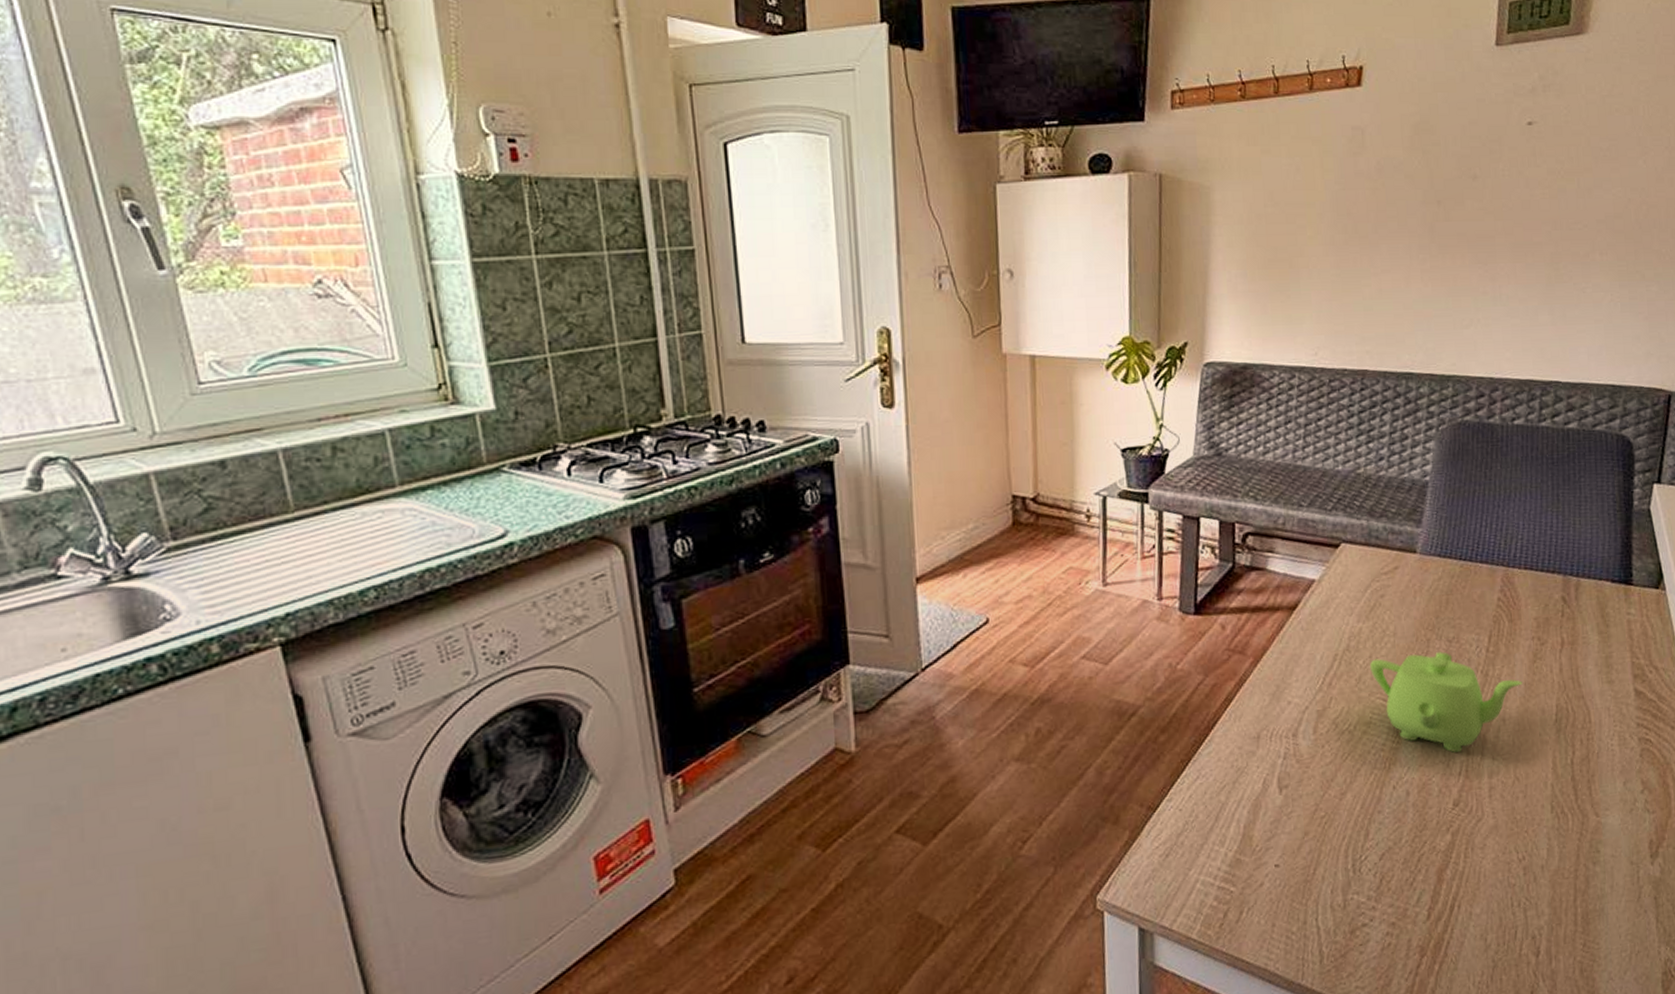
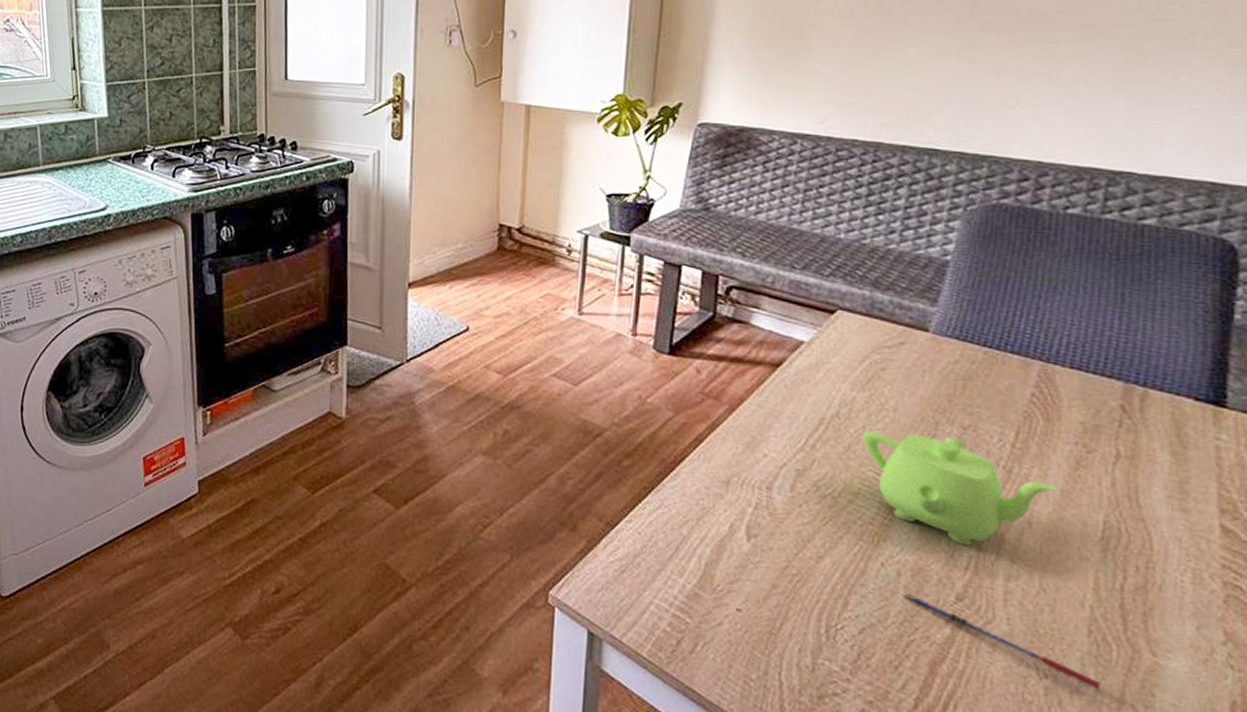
pen: none [1413,810,1563,858] -> present [904,593,1101,689]

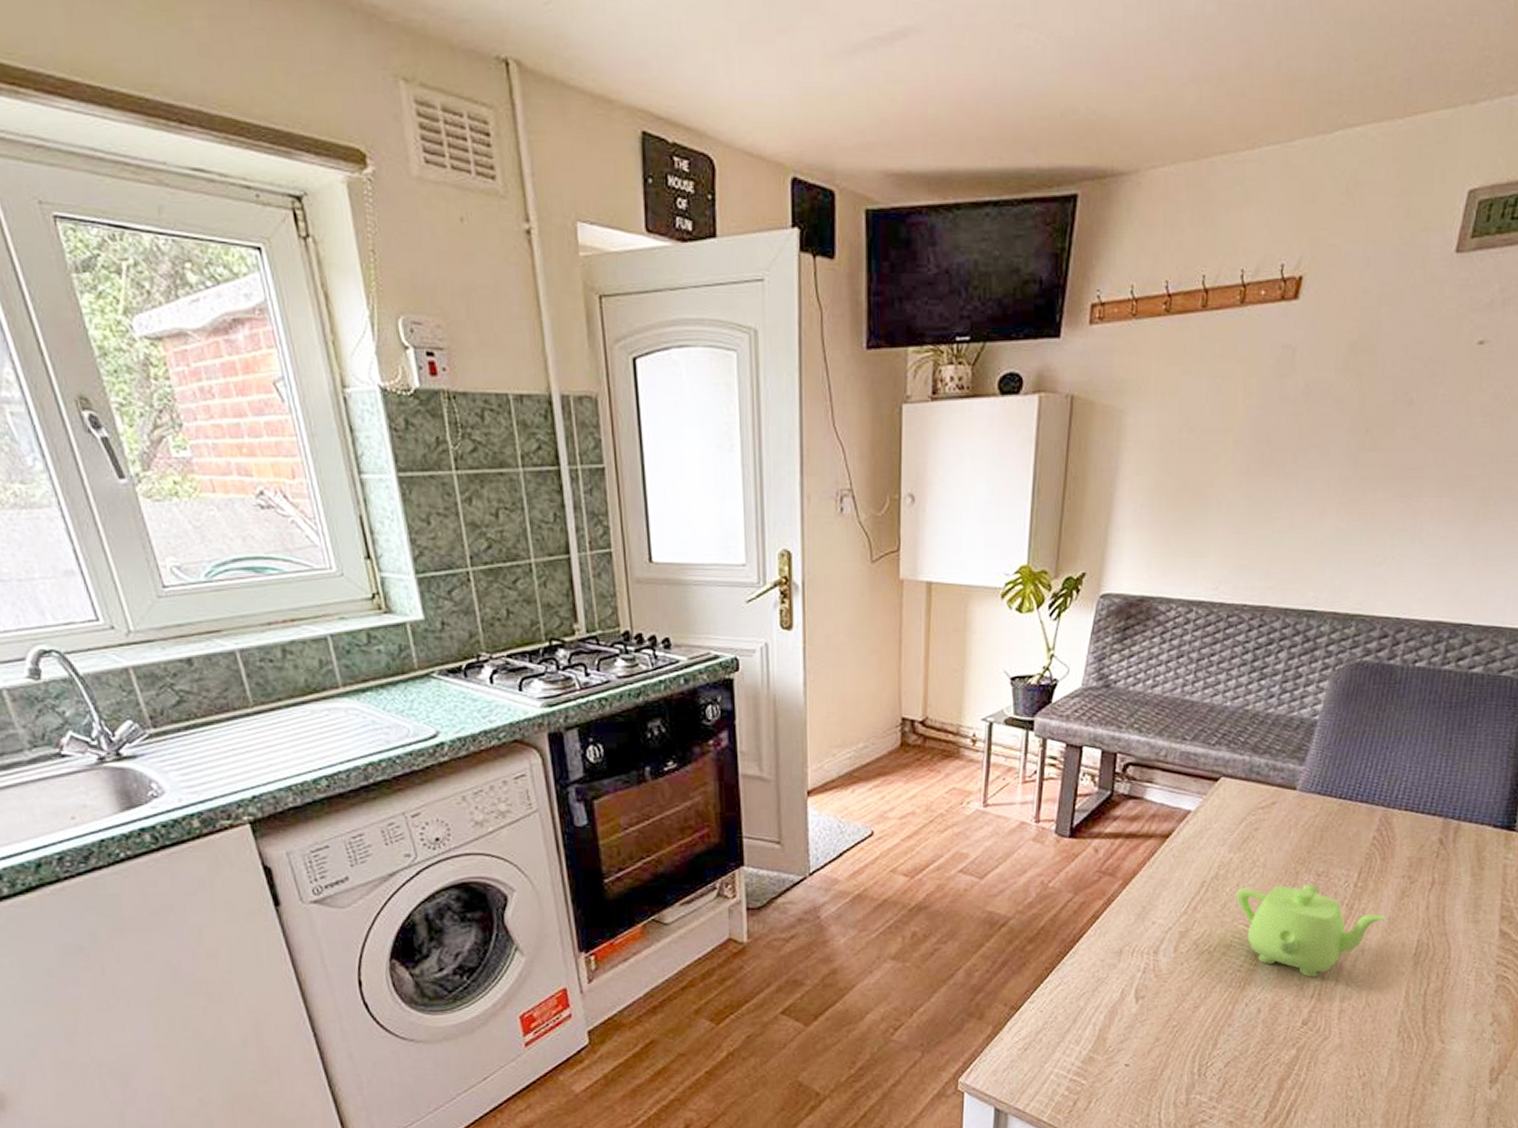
pen: present [904,593,1101,689] -> none [1262,1025,1403,1077]

